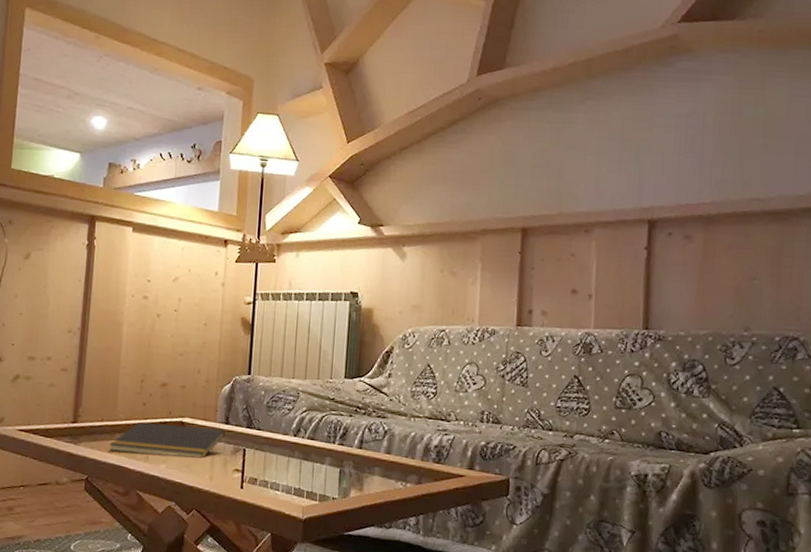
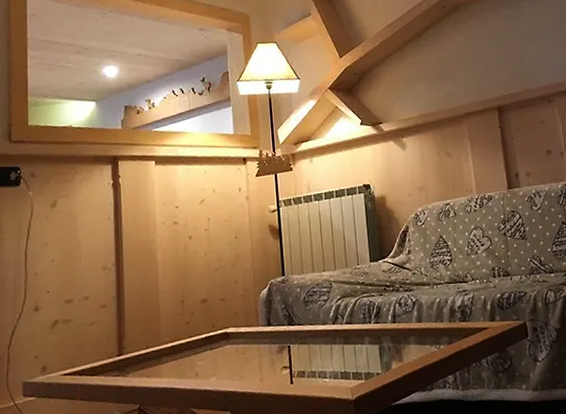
notepad: present [109,423,226,458] -> none [158,332,270,376]

